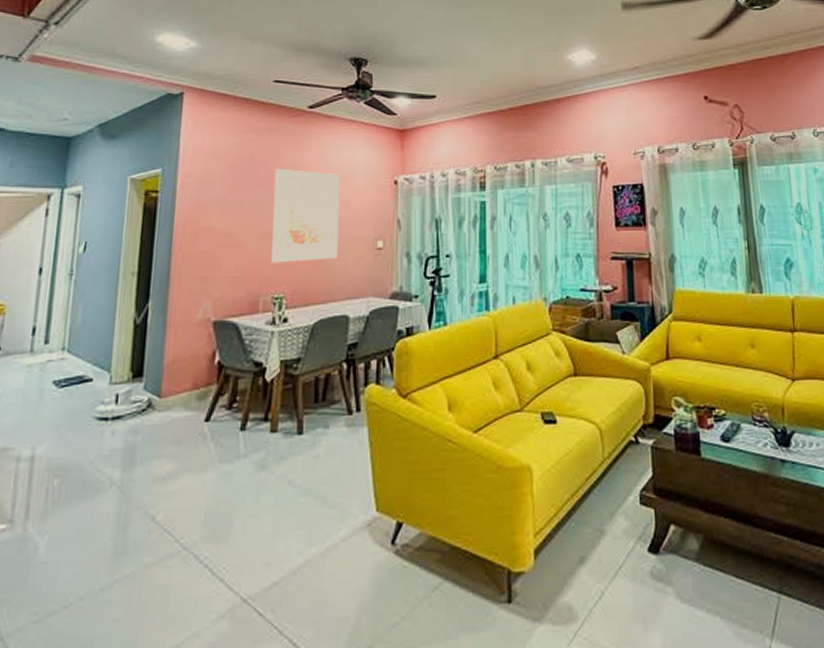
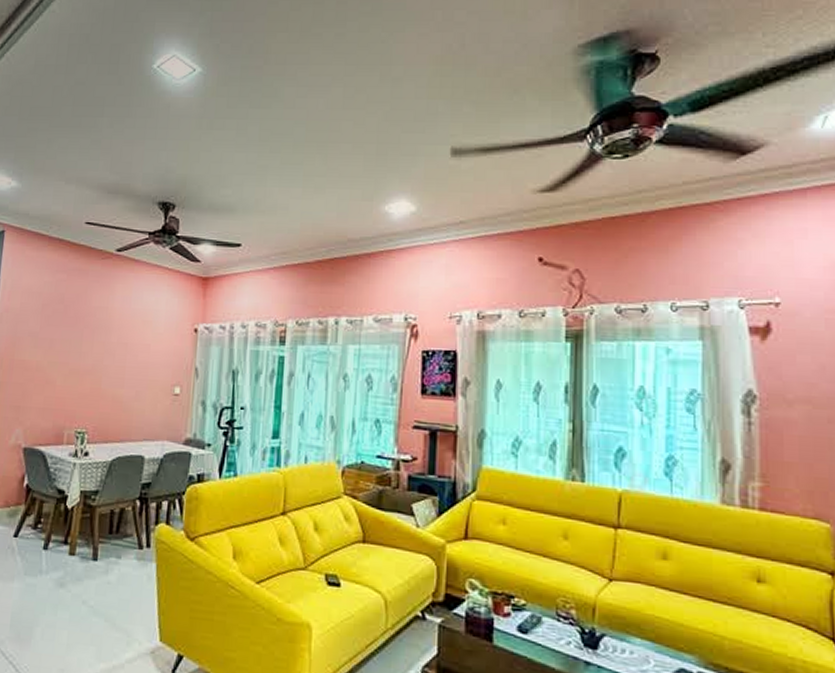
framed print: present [271,168,340,263] -> none [76,308,143,401]

